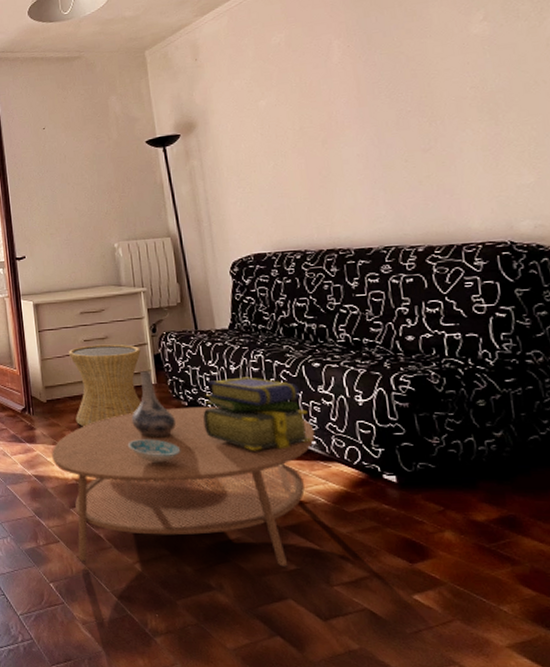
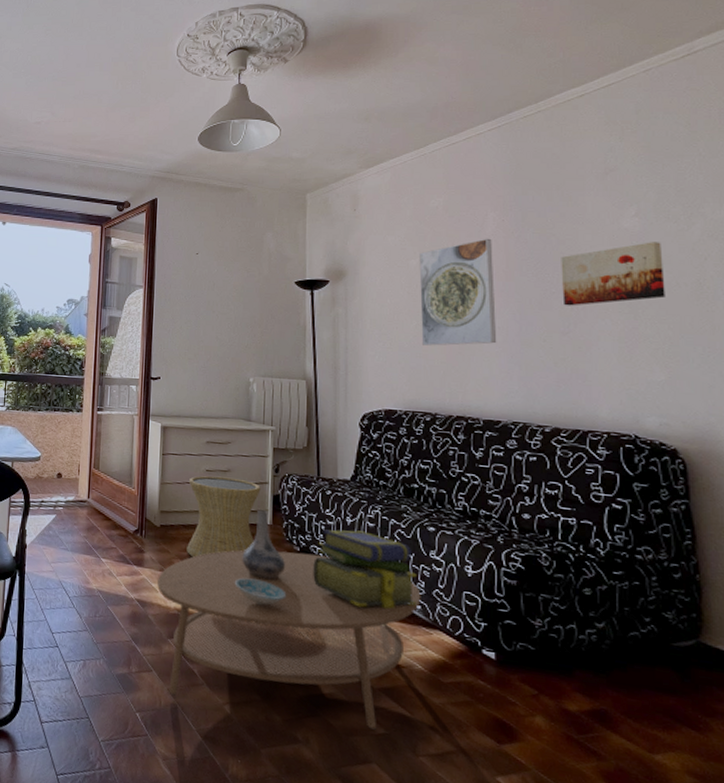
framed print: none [267,66,358,185] -> present [419,238,497,346]
wall art: none [412,42,525,123] -> present [561,242,665,306]

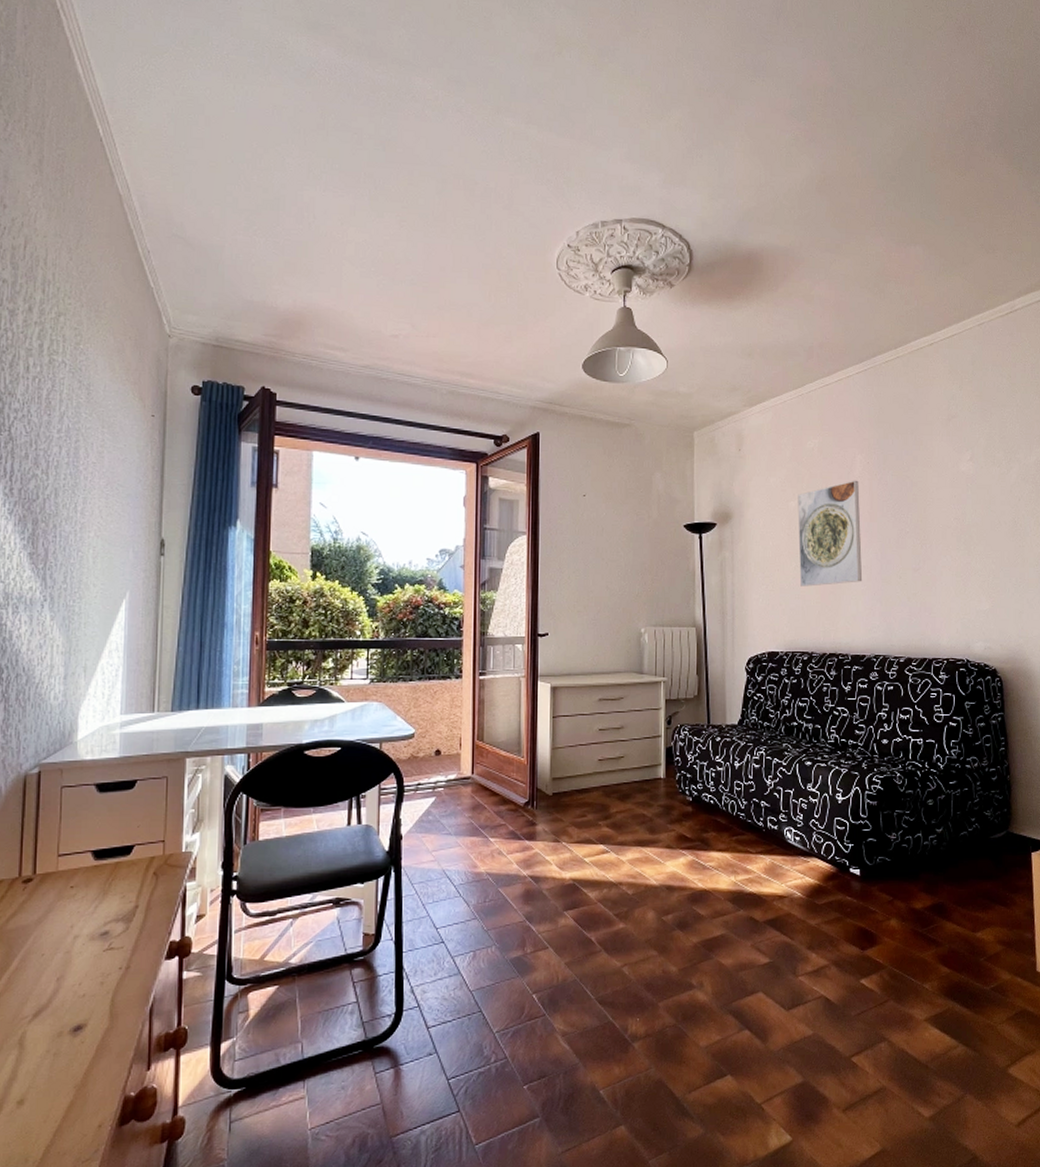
coffee table: present [157,550,421,730] -> none [551,802,800,969]
side table: present [187,475,261,558] -> none [581,734,654,823]
ceramic bowl: present [234,577,287,606] -> none [629,835,680,860]
decorative vase: present [242,509,286,580] -> none [637,764,680,834]
stack of books: present [313,529,417,609] -> none [705,773,796,847]
wall art: present [561,242,665,306] -> none [913,484,991,544]

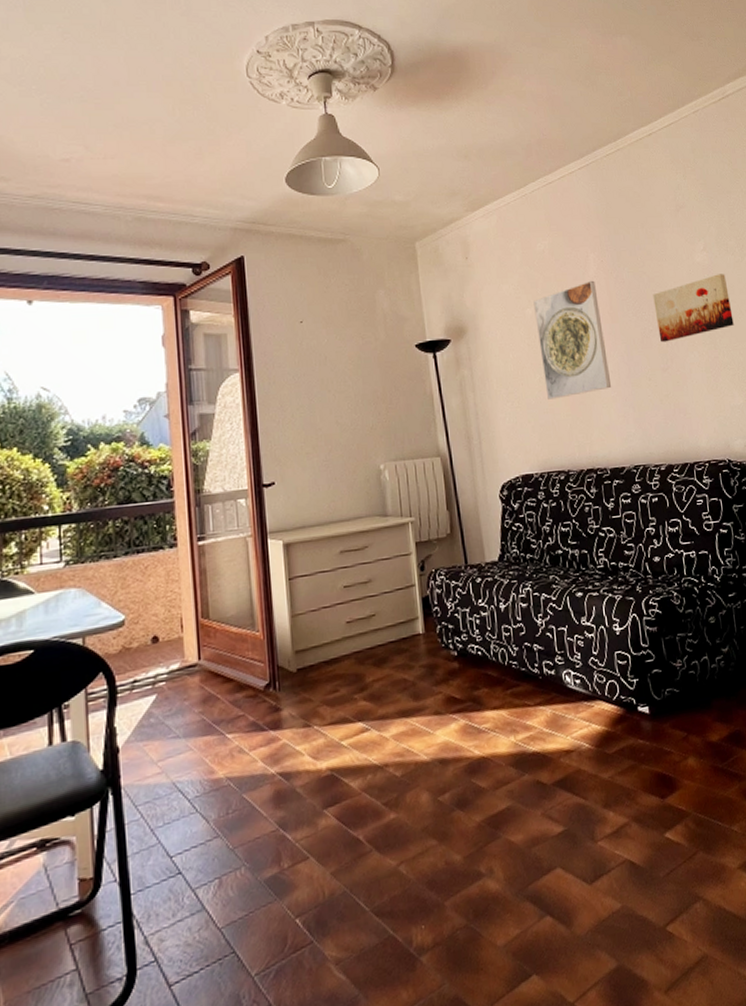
wall art: none [913,484,991,544] -> present [653,274,734,343]

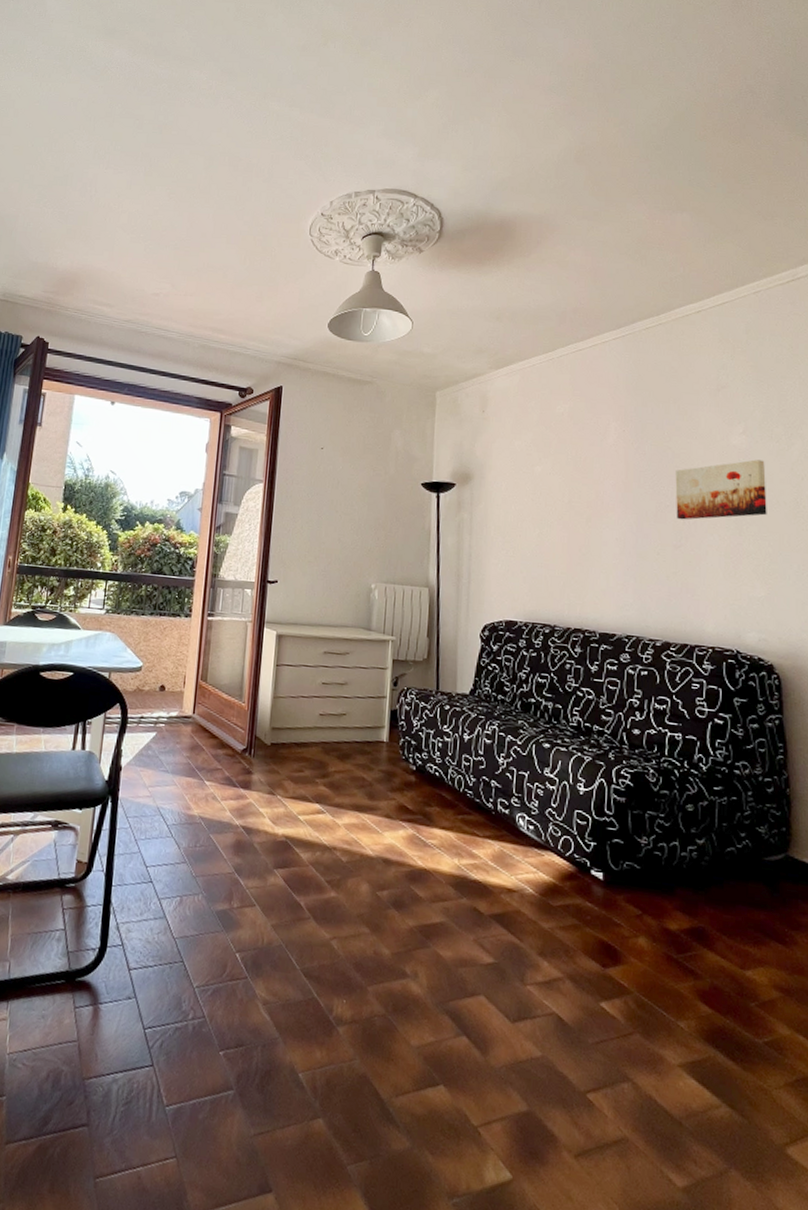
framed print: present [533,280,612,400] -> none [543,447,615,556]

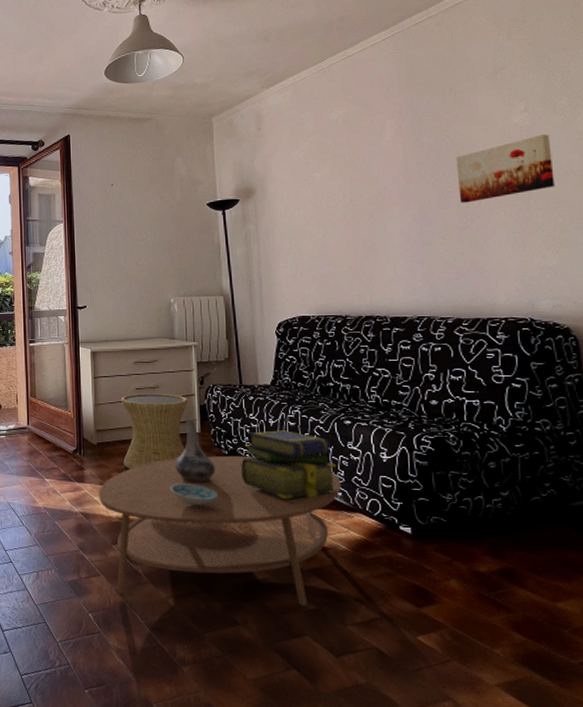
coffee table: none [265,770,535,959] -> present [99,455,342,607]
side table: none [298,689,379,779] -> present [120,393,188,470]
ceramic bowl: none [346,800,401,830] -> present [169,483,219,506]
decorative vase: none [356,726,401,801] -> present [175,420,216,483]
stack of books: none [428,747,531,830] -> present [241,430,338,499]

